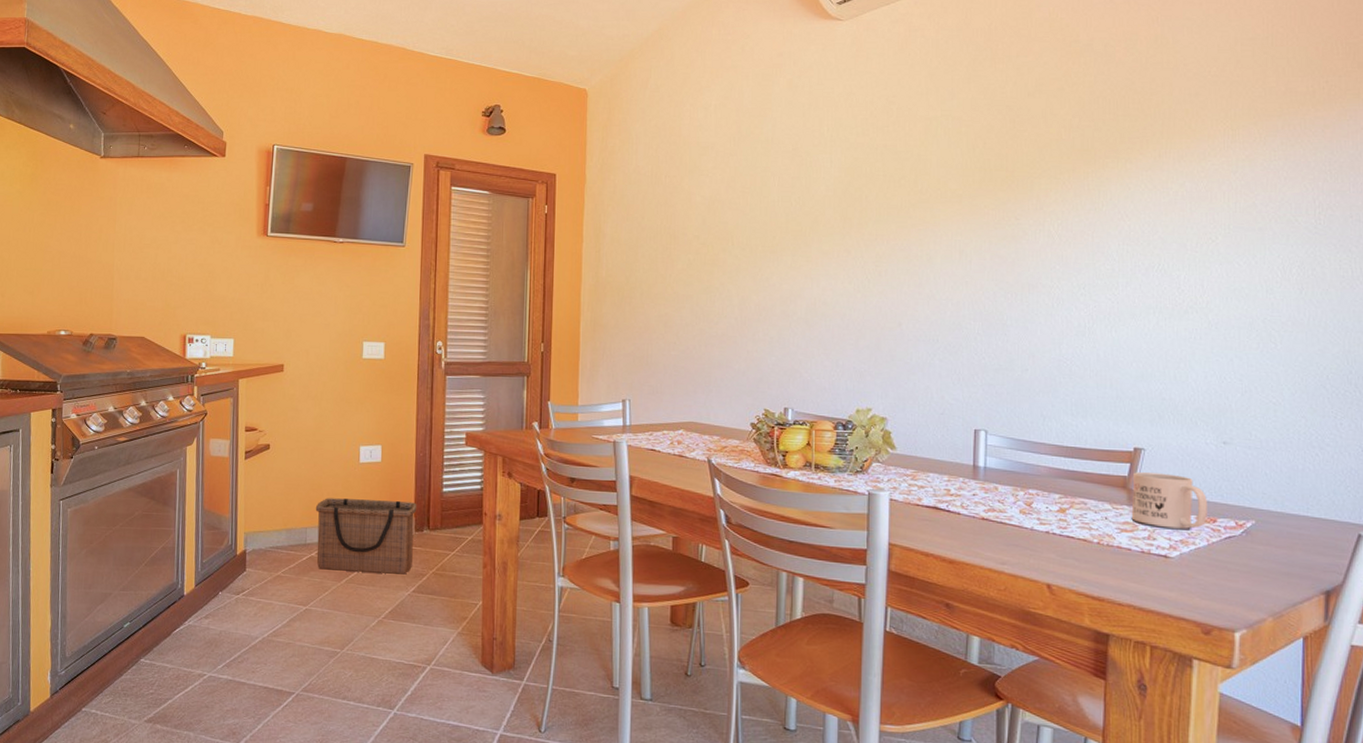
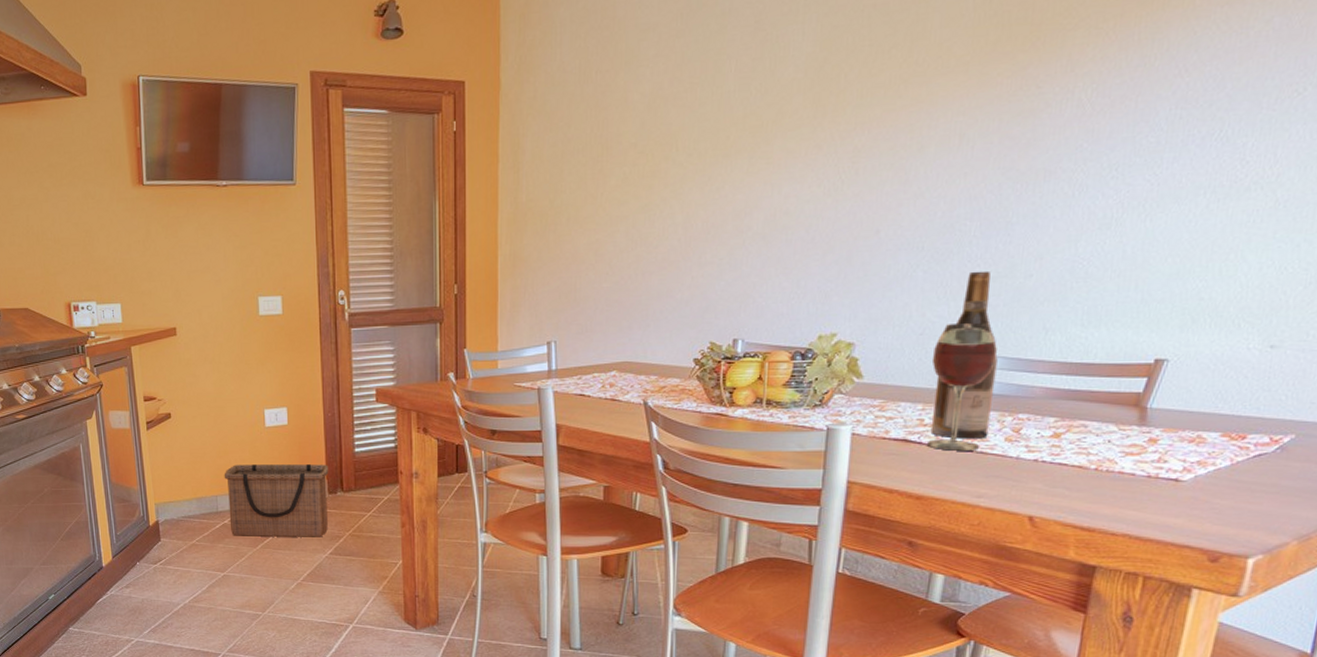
wineglass: none [952,407,1005,521] -> present [927,323,997,451]
wine bottle: none [956,363,1007,510] -> present [930,270,998,439]
mug: present [1131,472,1208,532] -> none [1140,387,1239,451]

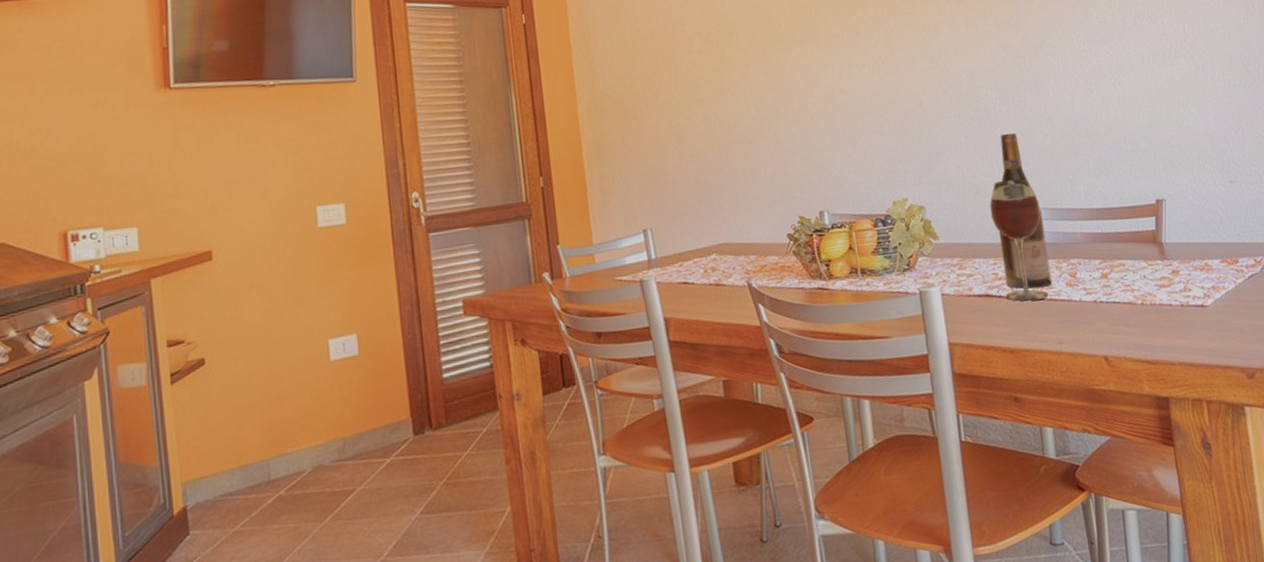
basket: present [224,464,329,537] -> none [277,398,416,510]

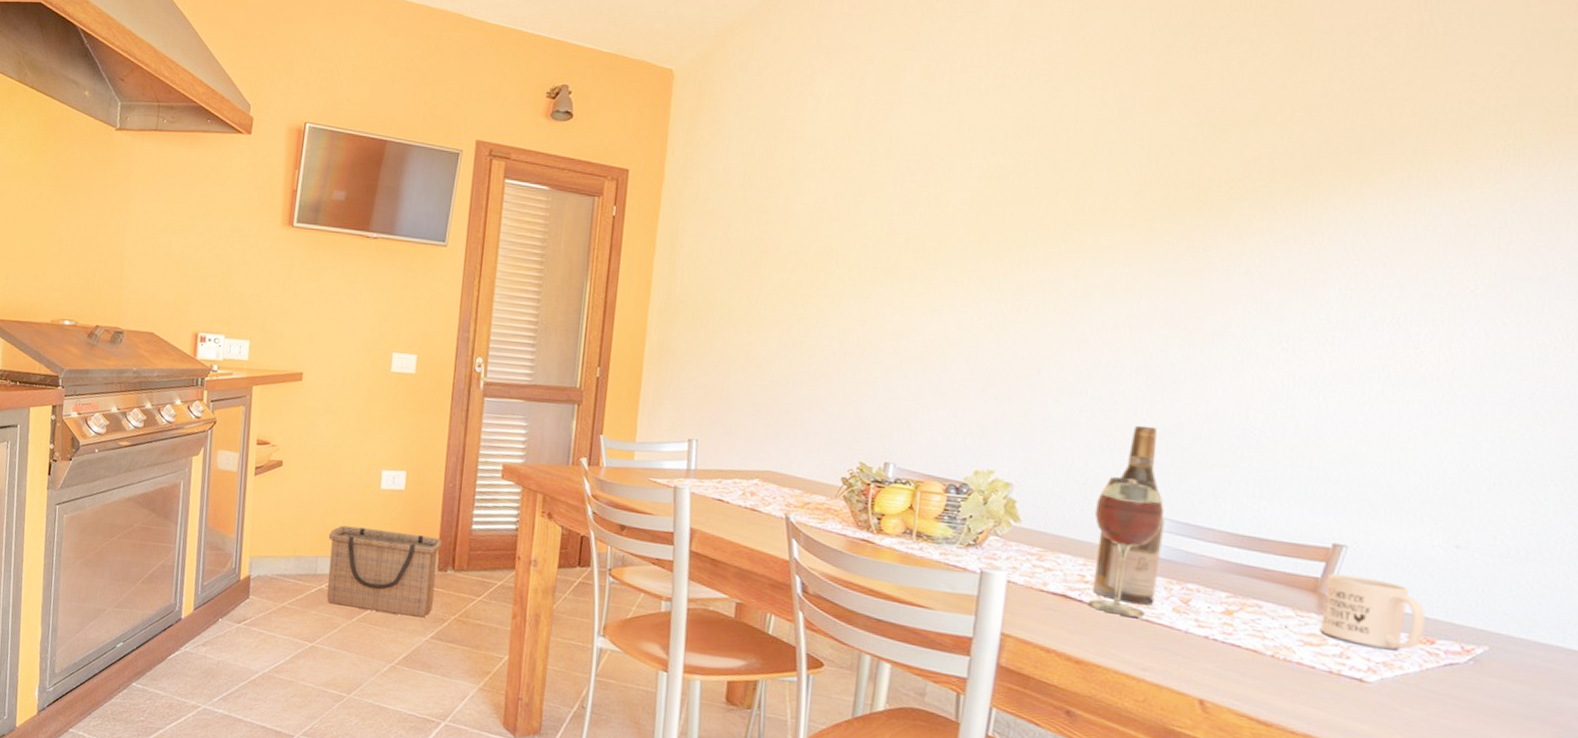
basket: none [277,398,416,510] -> present [327,525,442,618]
mug: none [1160,221,1231,279] -> present [1319,573,1426,652]

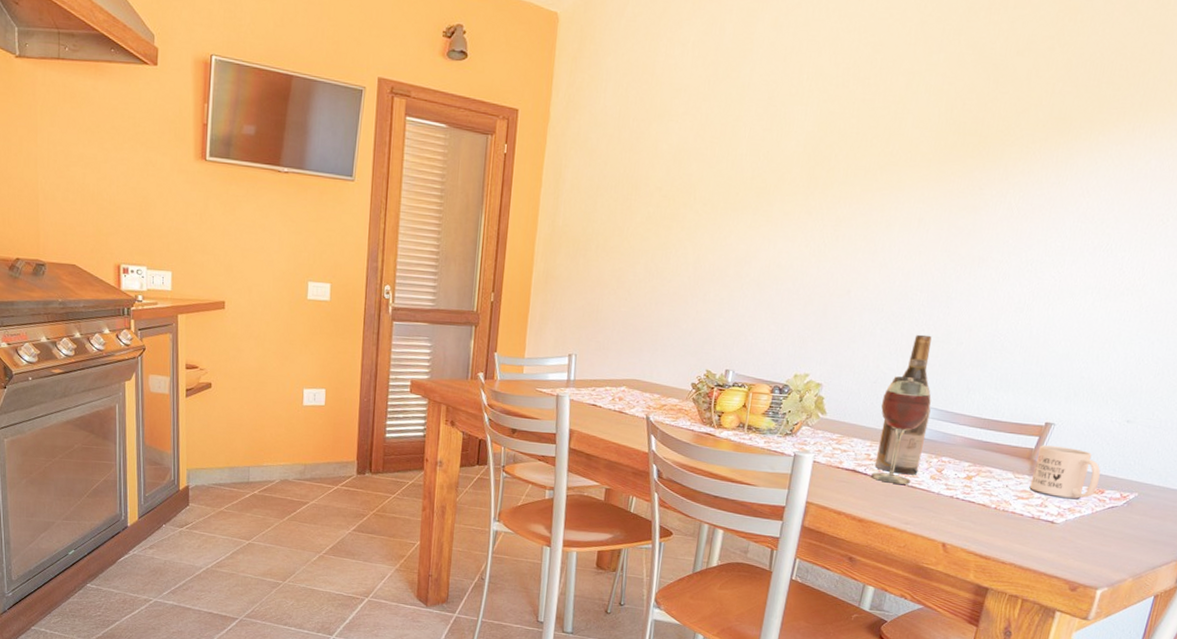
basket: present [327,525,442,618] -> none [258,438,360,514]

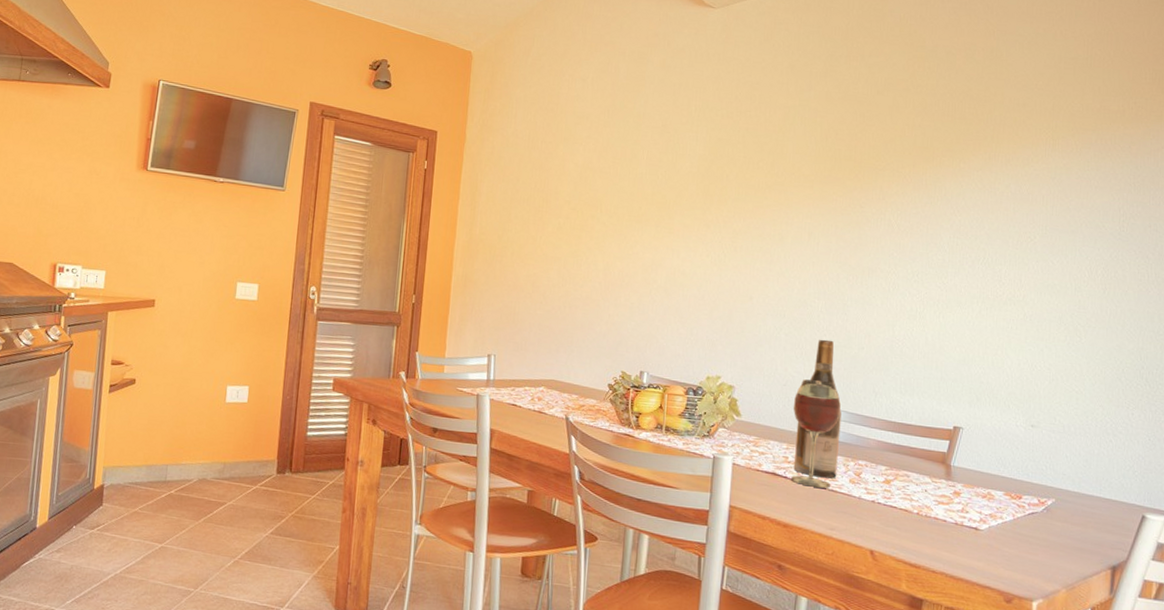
mug: present [1029,445,1101,501] -> none [948,449,1016,506]

